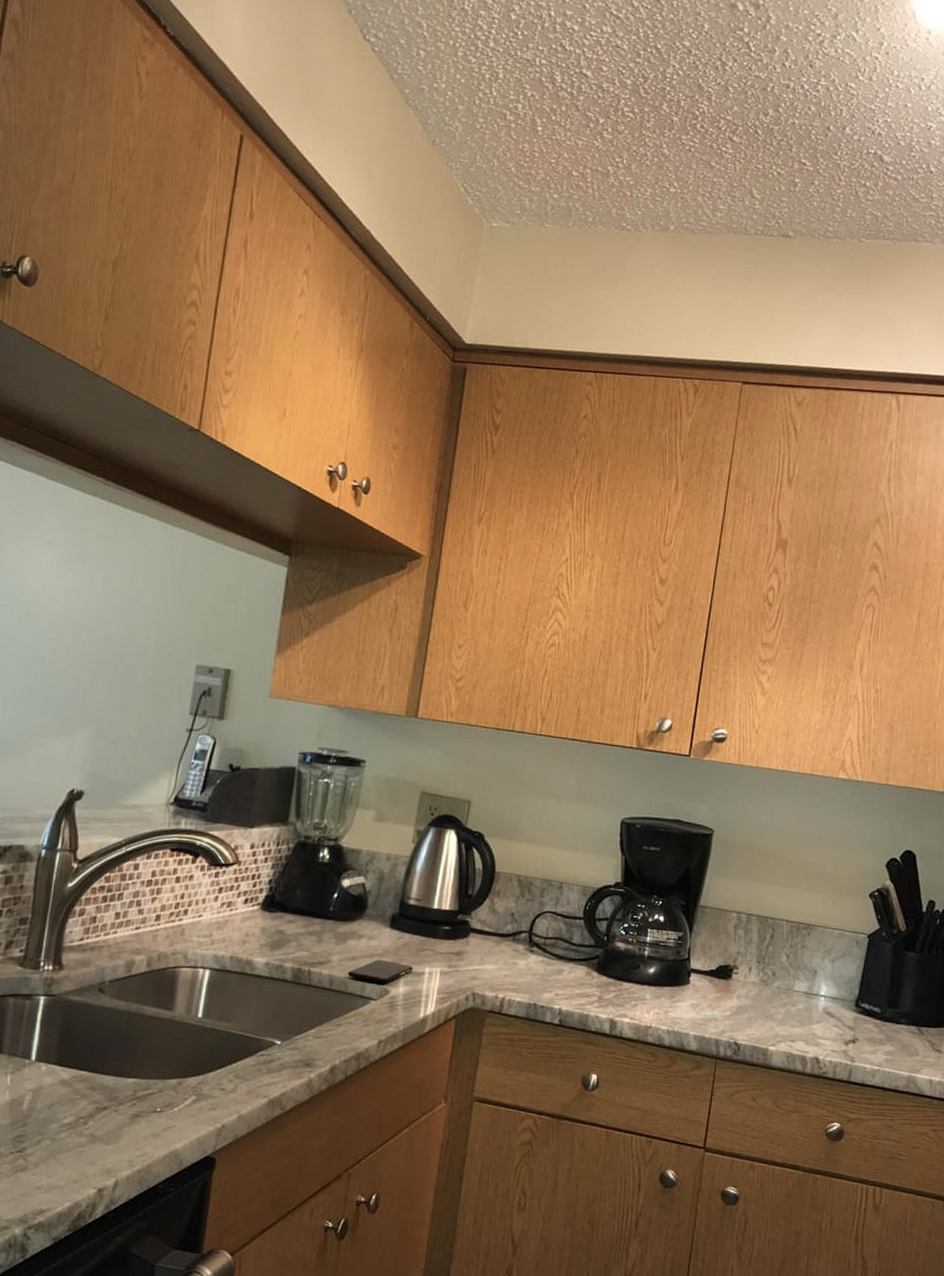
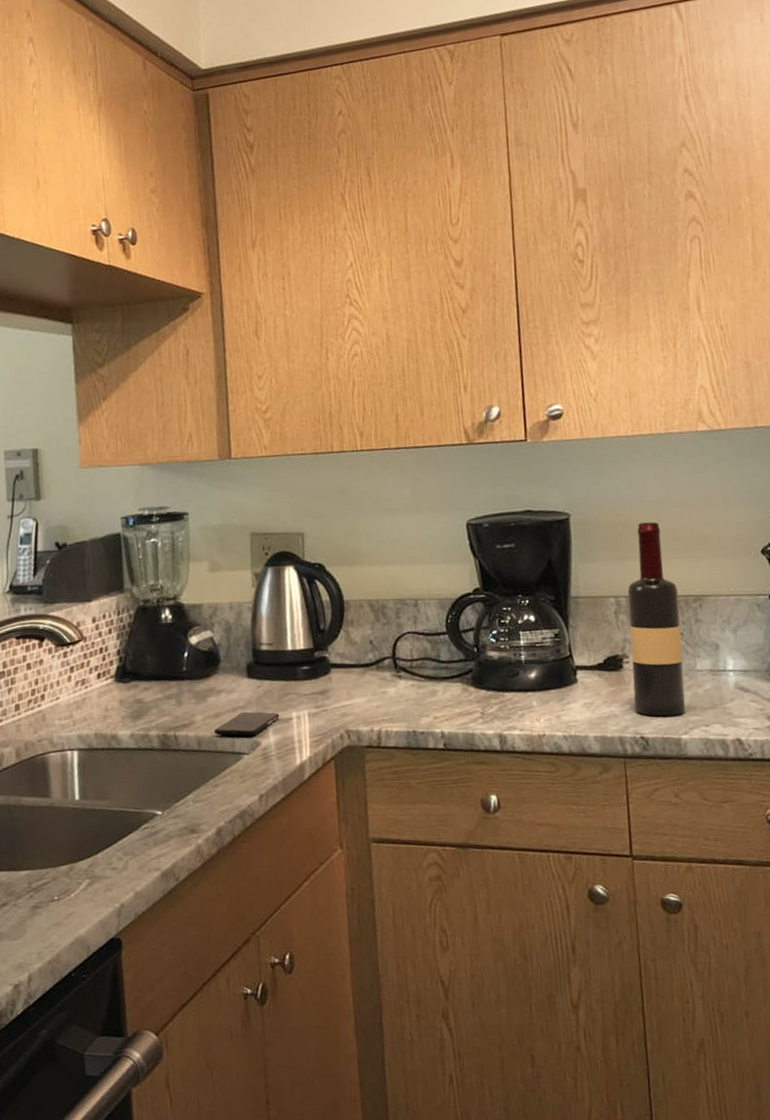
wine bottle: none [734,850,793,1028] -> present [627,521,686,717]

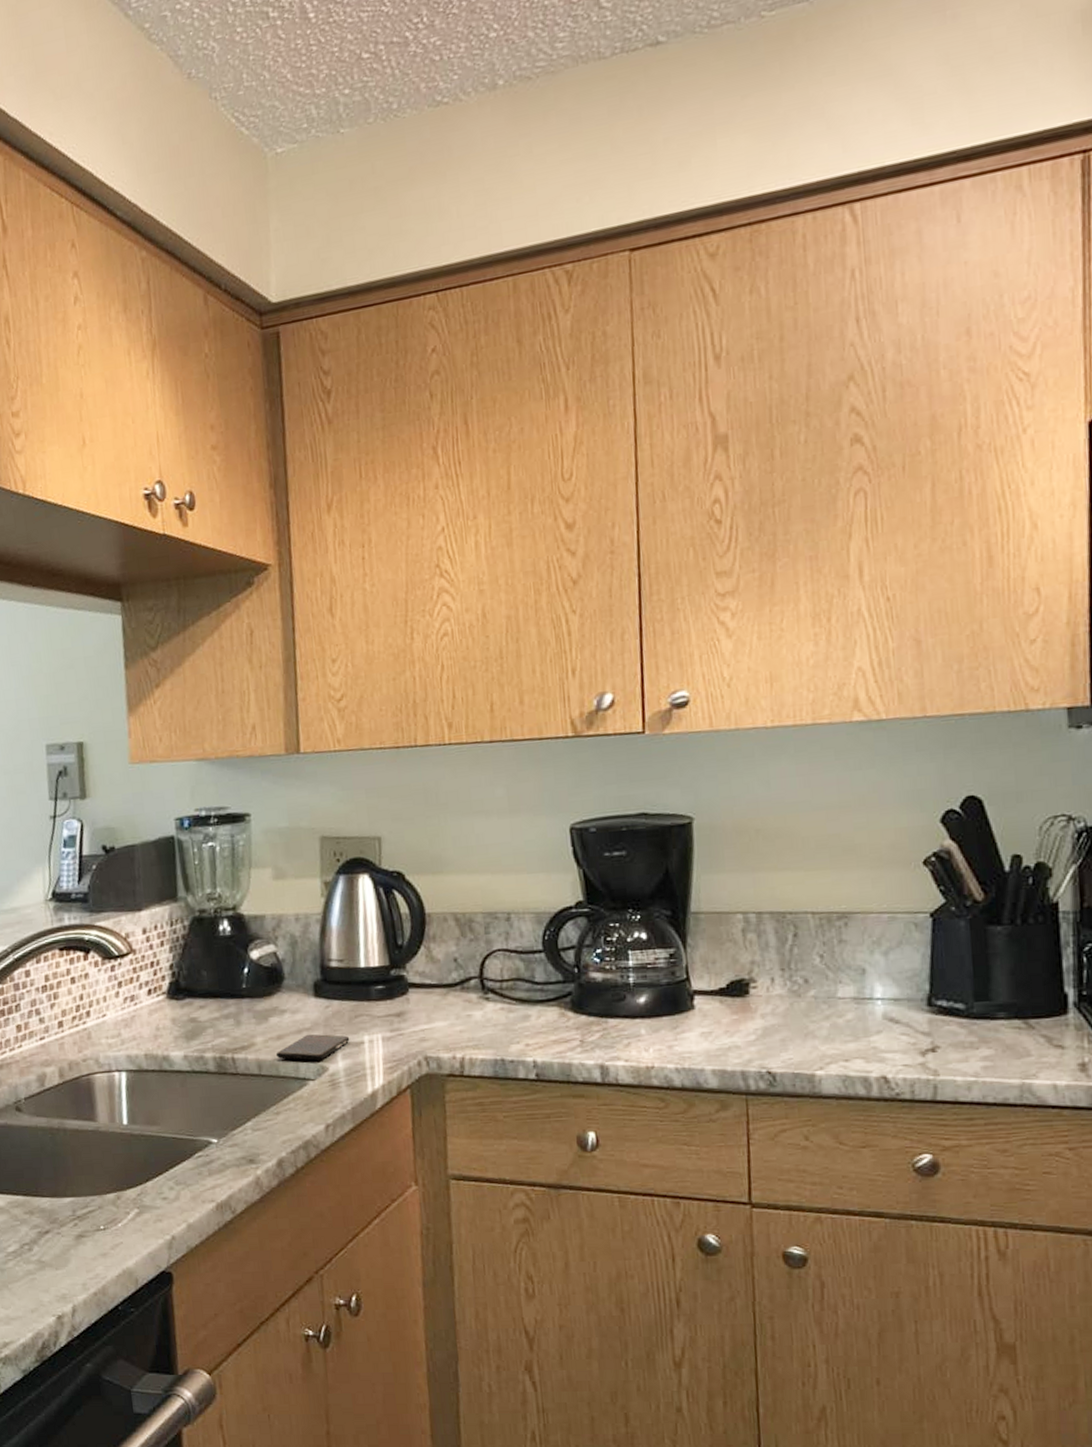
wine bottle: present [627,521,686,717] -> none [758,827,823,1050]

